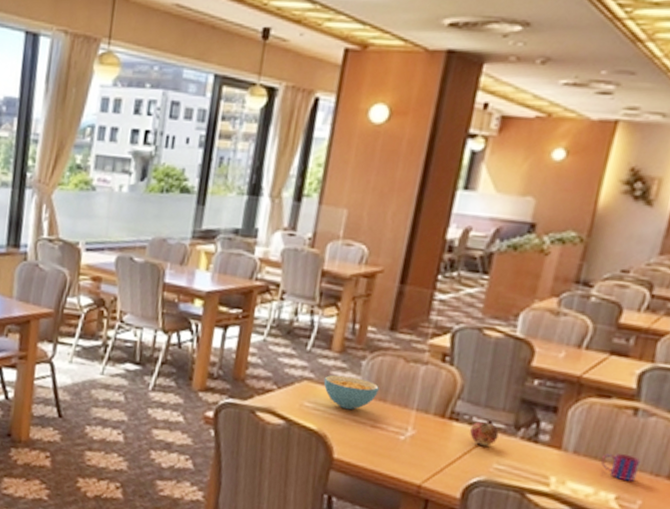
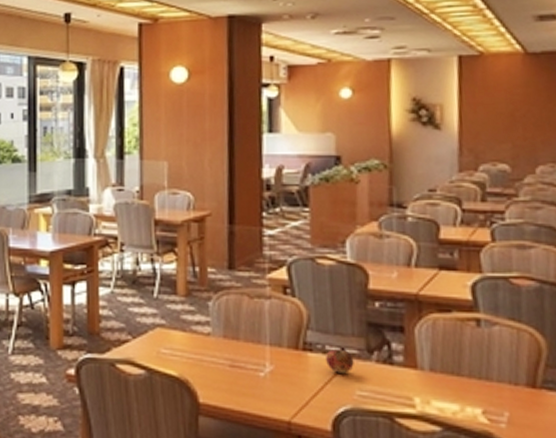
cereal bowl: present [323,375,379,410] -> none [175,318,230,352]
mug: present [601,454,641,481] -> none [459,367,497,393]

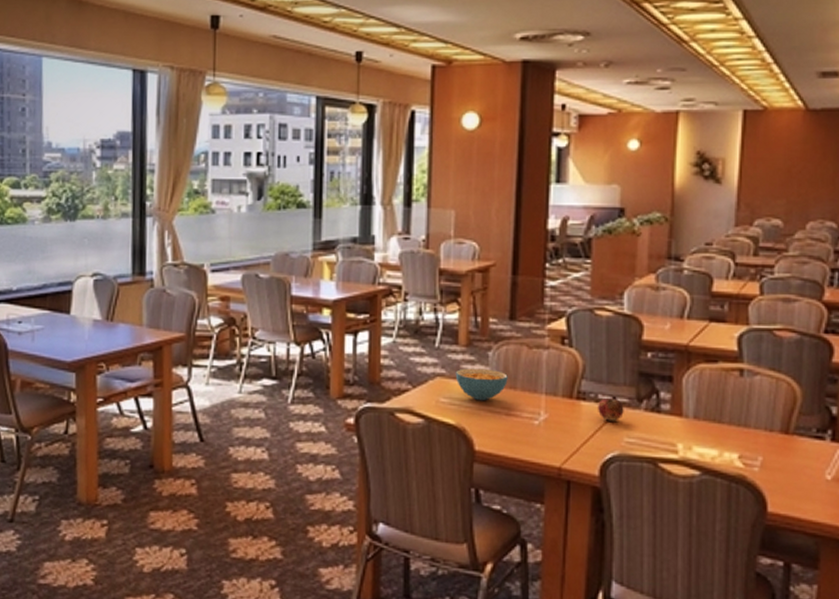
cereal bowl: none [175,318,230,352] -> present [455,368,508,401]

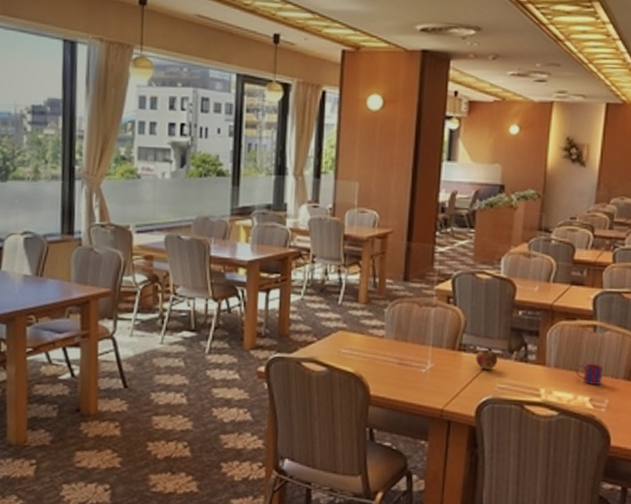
cereal bowl: present [455,368,508,401] -> none [355,323,401,352]
mug: none [720,414,755,439] -> present [576,364,604,385]

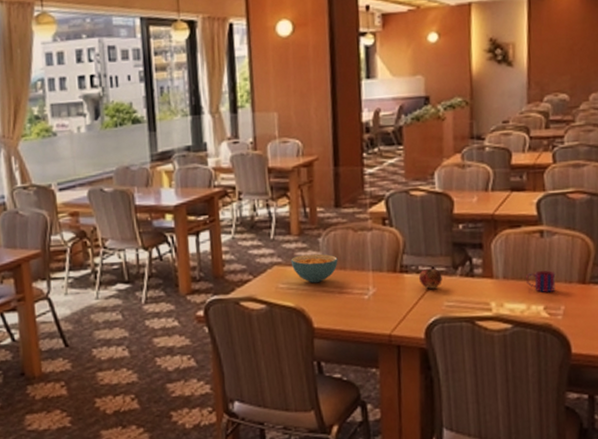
cereal bowl: none [355,323,401,352] -> present [290,253,338,283]

